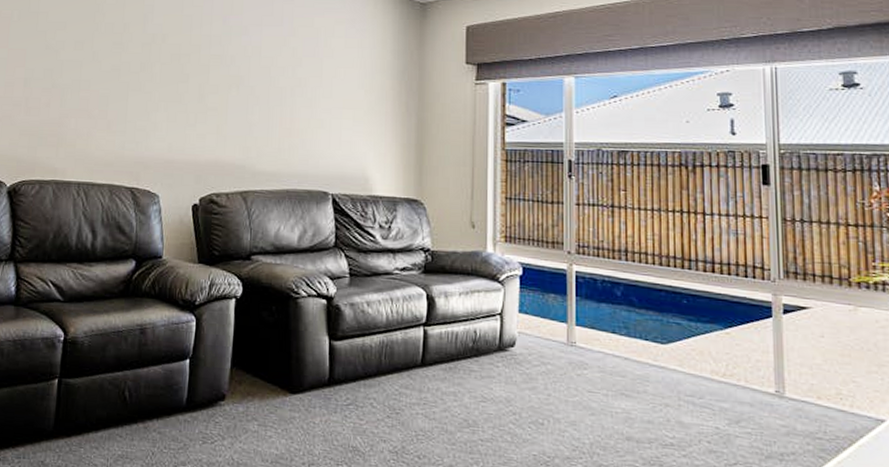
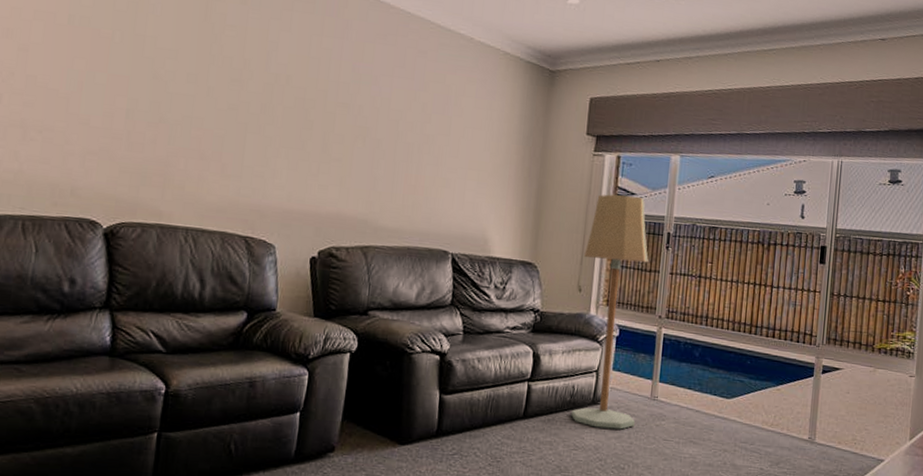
floor lamp: none [475,123,551,379] -> present [571,194,649,430]

